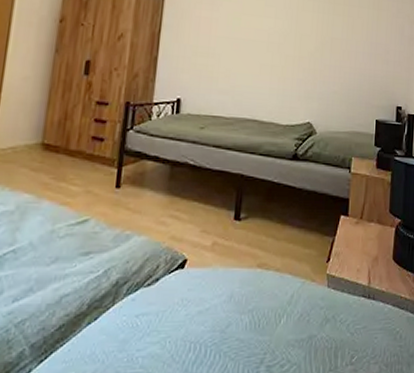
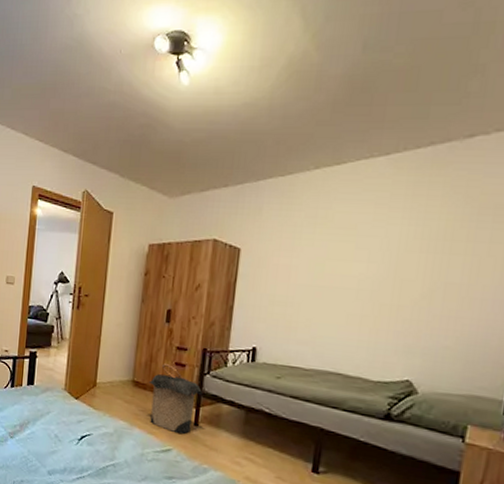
laundry hamper: none [62,121,126,200] -> present [148,363,203,435]

